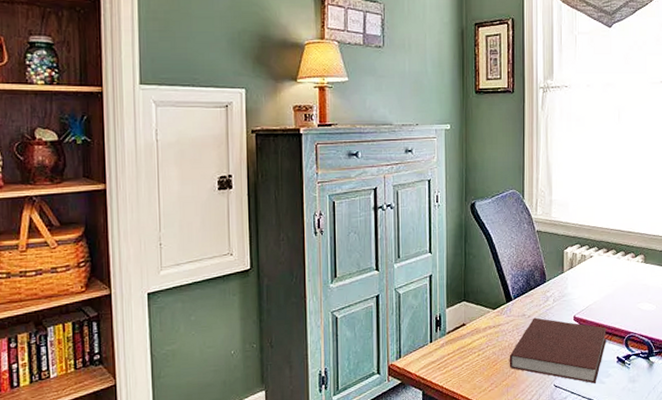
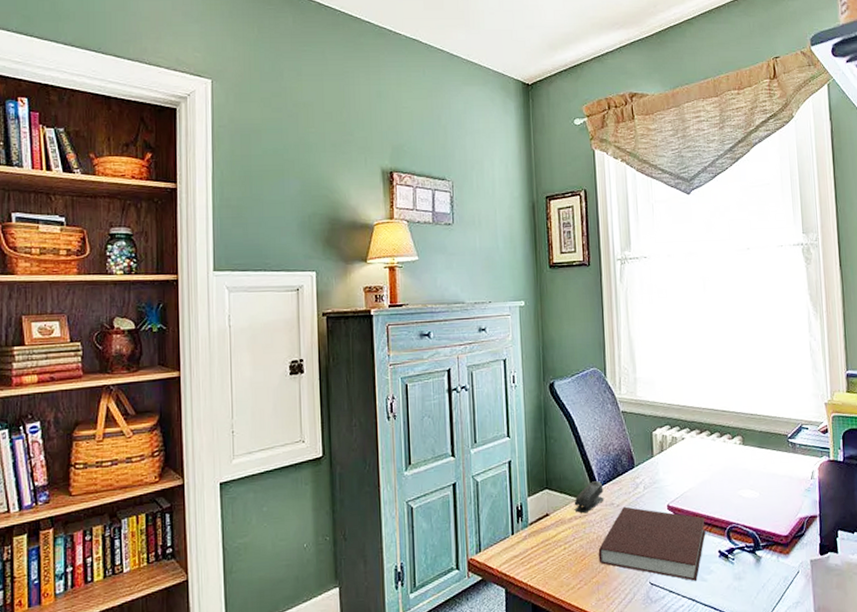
stapler: none [489,294,517,324] -> present [574,481,604,514]

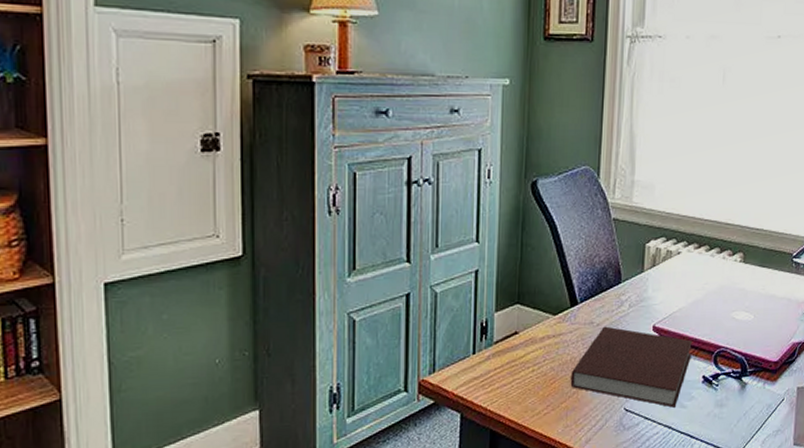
stapler: present [574,481,604,514] -> none [548,297,584,333]

